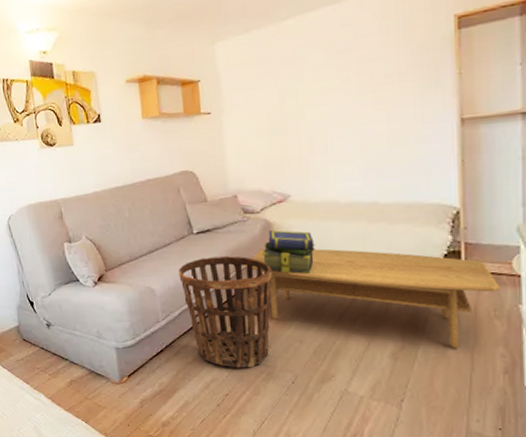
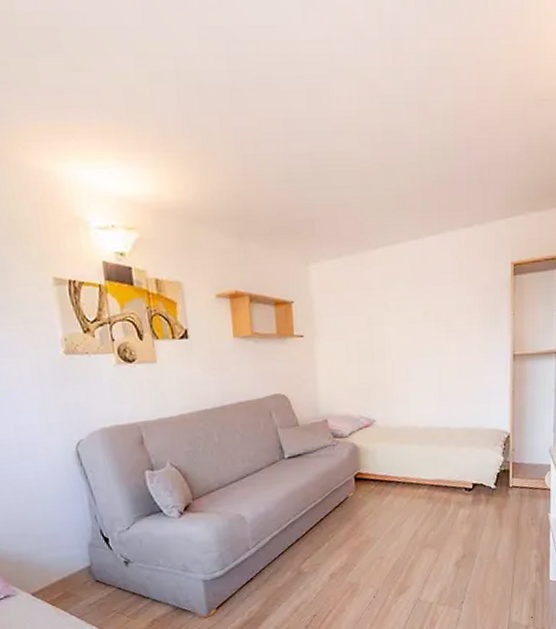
basket: present [178,256,272,368] -> none [269,479,358,589]
coffee table: present [244,248,501,349] -> none [333,470,536,554]
stack of books: present [261,230,316,275] -> none [349,453,397,496]

